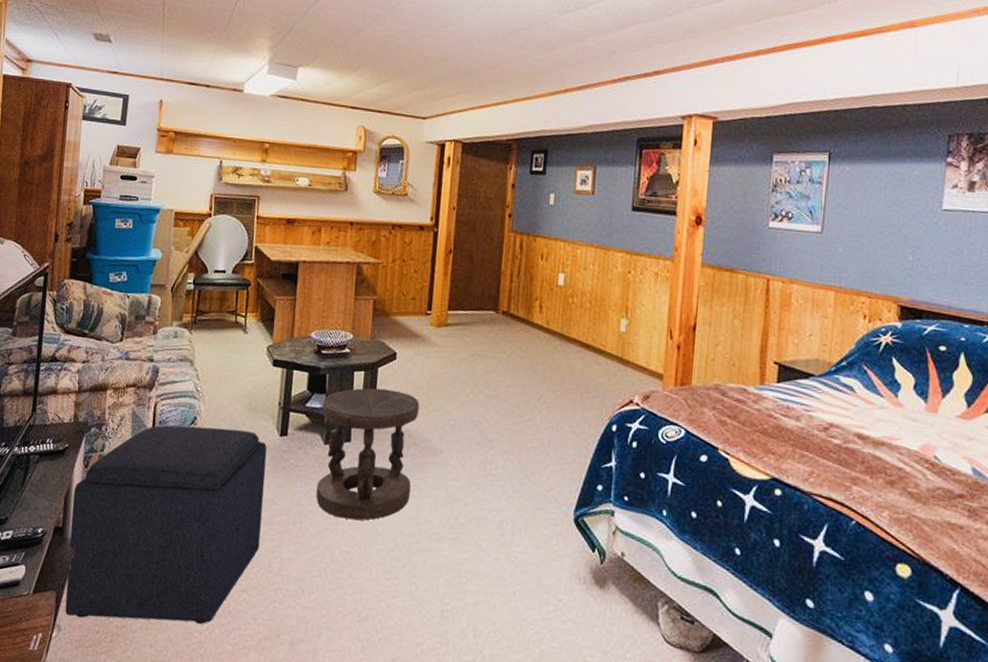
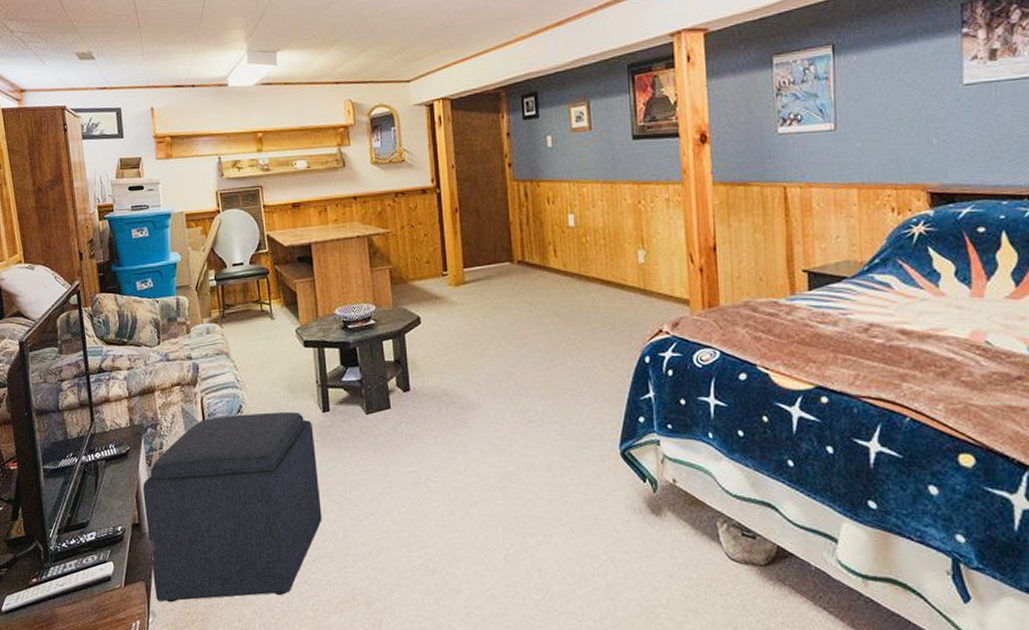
stool: present [316,388,420,520] -> none [357,353,456,482]

